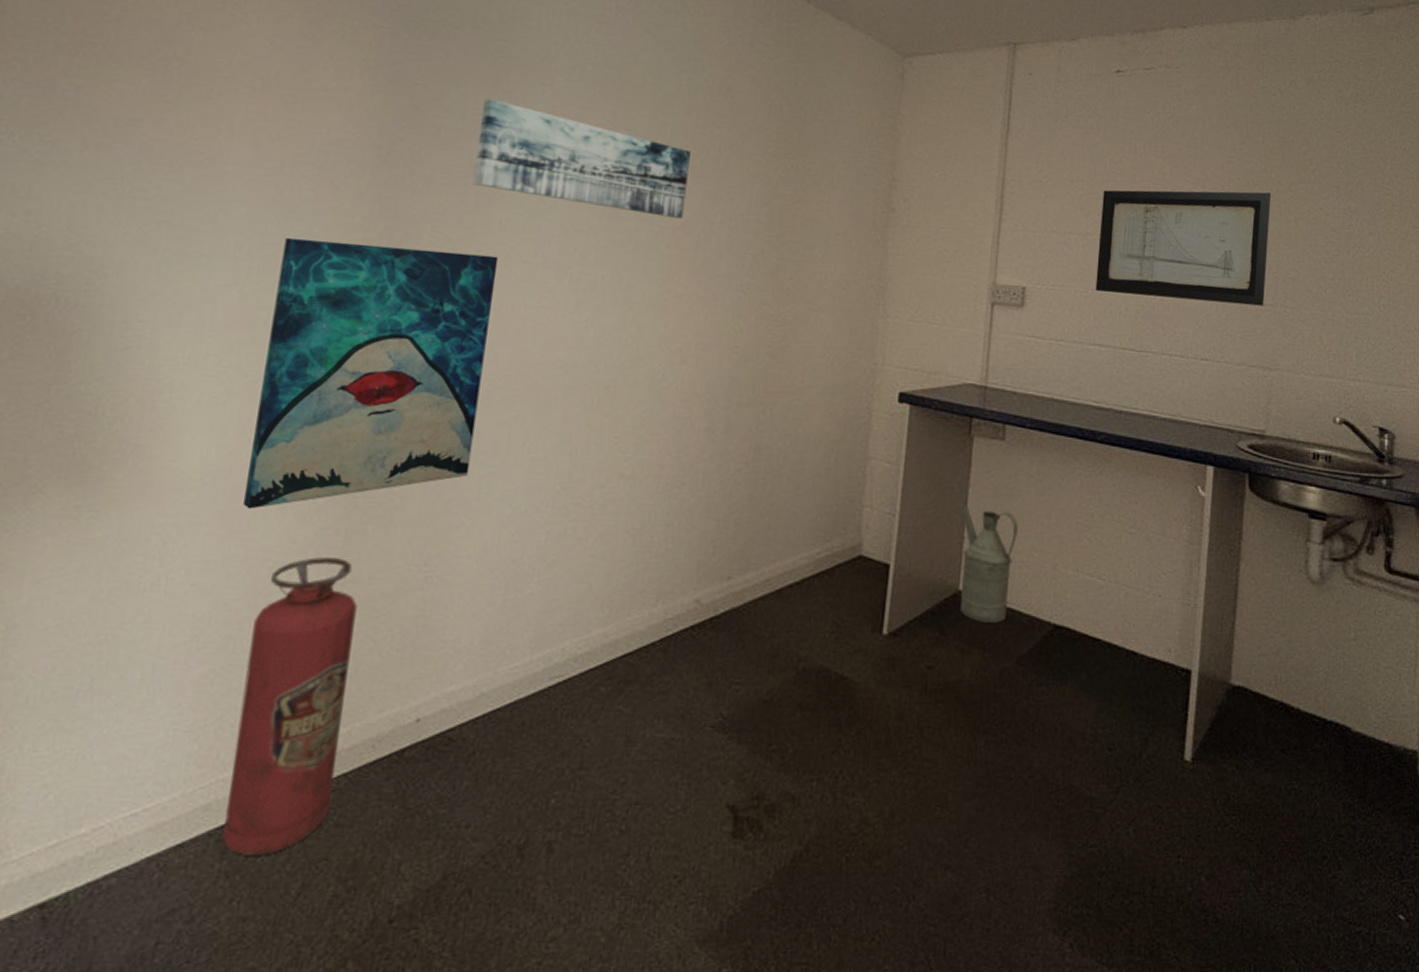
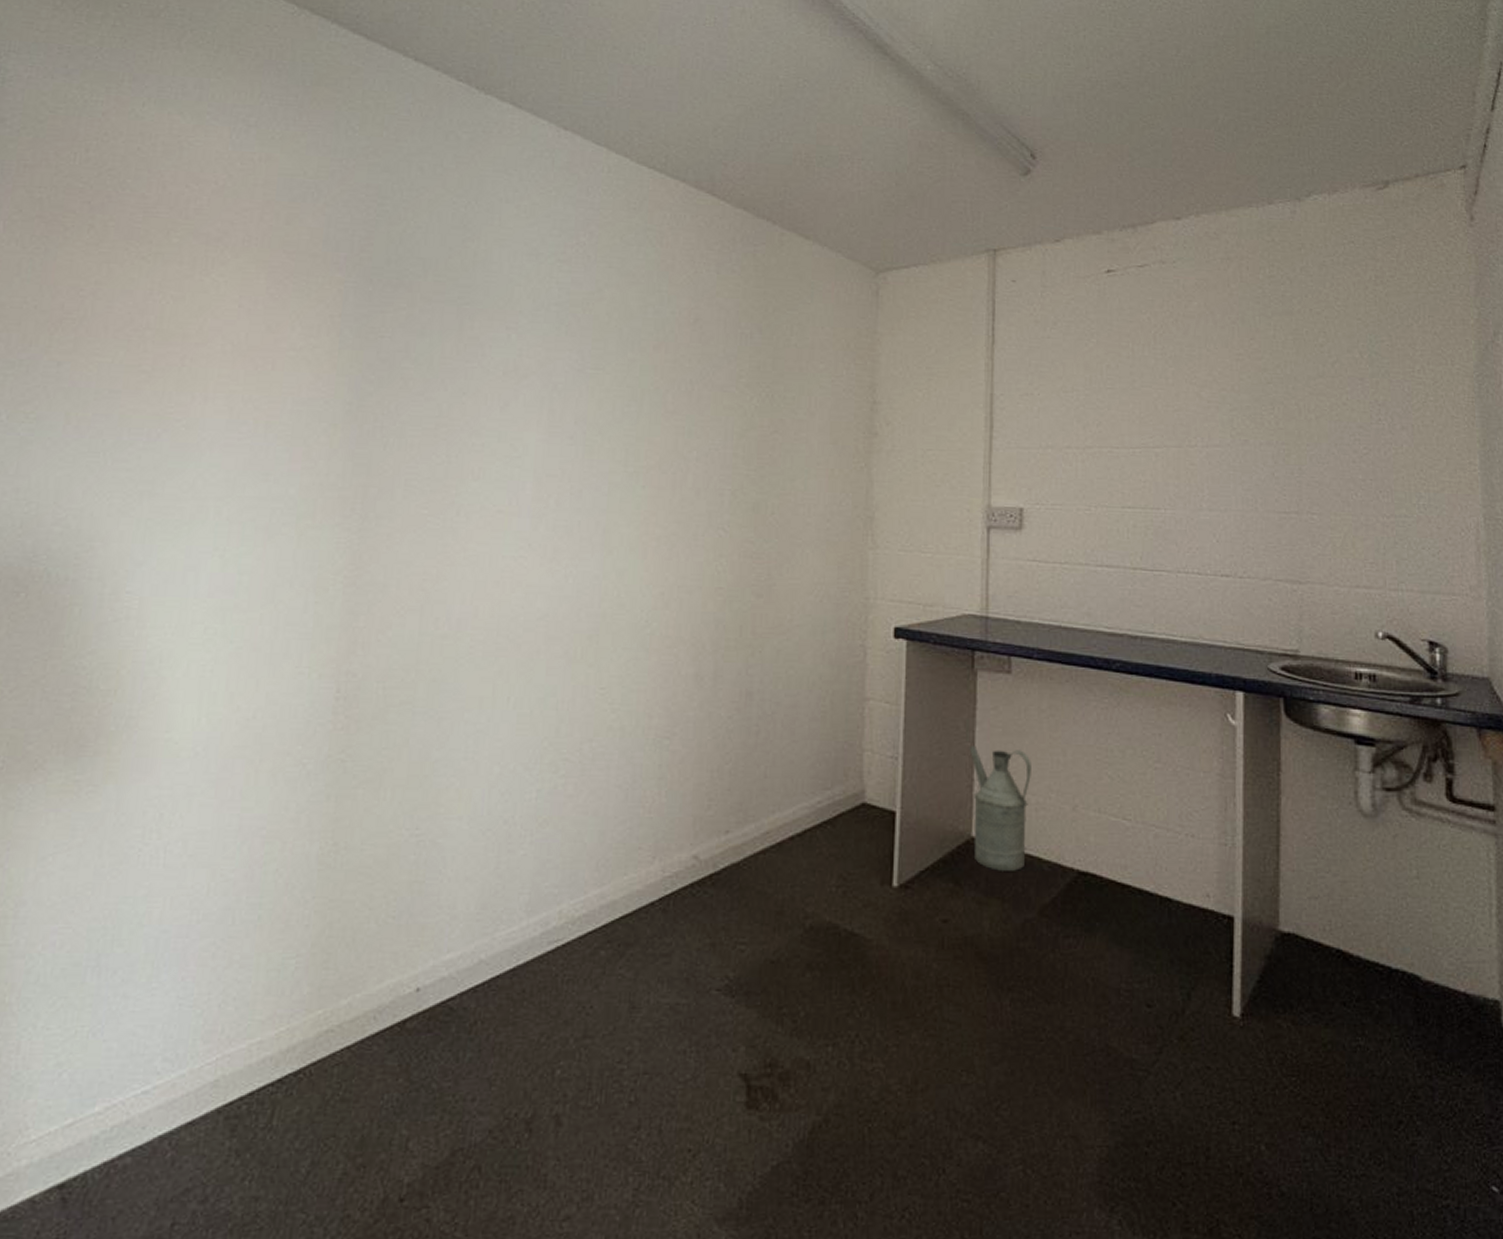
fire extinguisher: present [223,557,357,855] -> none [232,824,352,1132]
wall art: present [242,237,499,509] -> none [234,500,473,778]
wall art: present [472,98,691,219] -> none [442,346,661,457]
wall art: present [1095,190,1272,306] -> none [1099,390,1288,514]

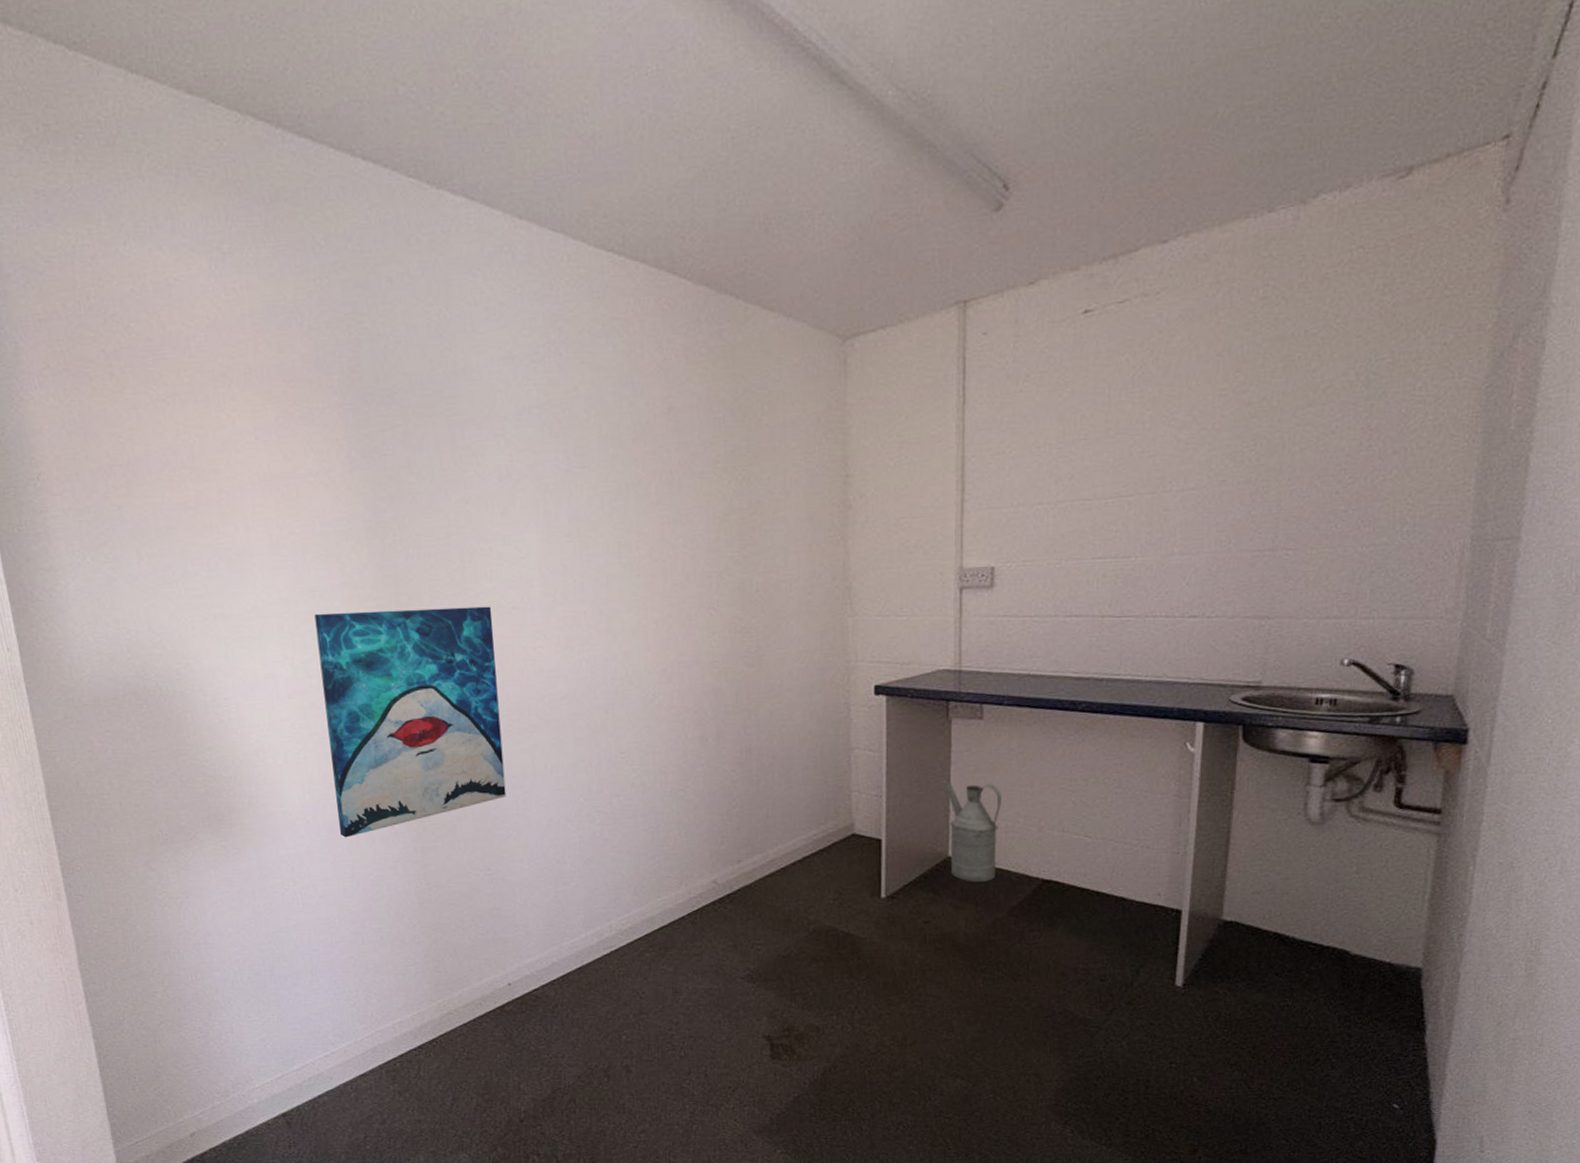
wall art: none [234,500,473,778] -> present [314,606,507,838]

